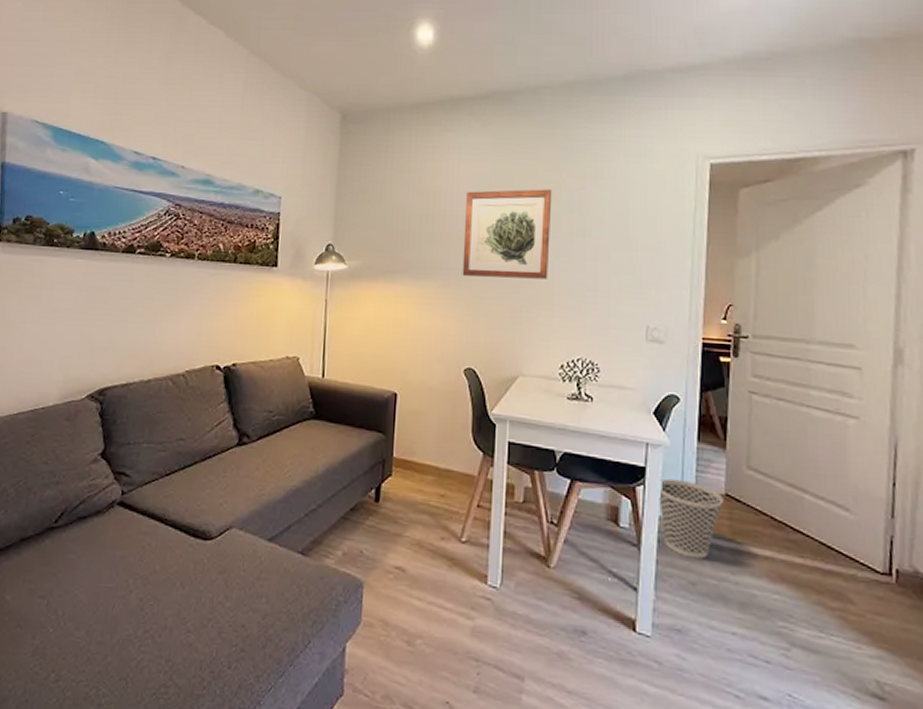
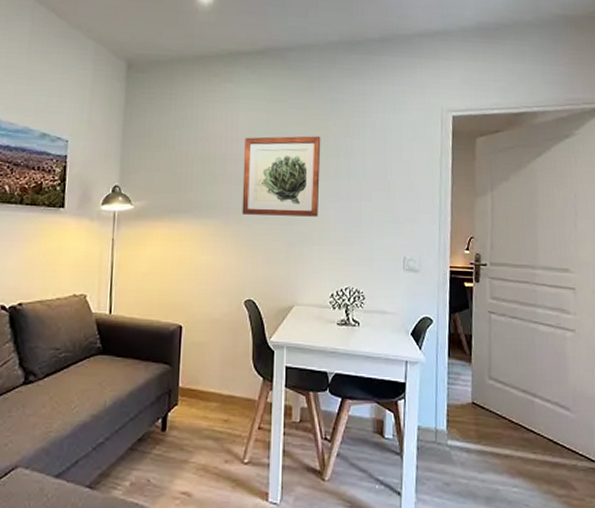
wastebasket: present [657,478,723,559] -> none [416,392,471,461]

